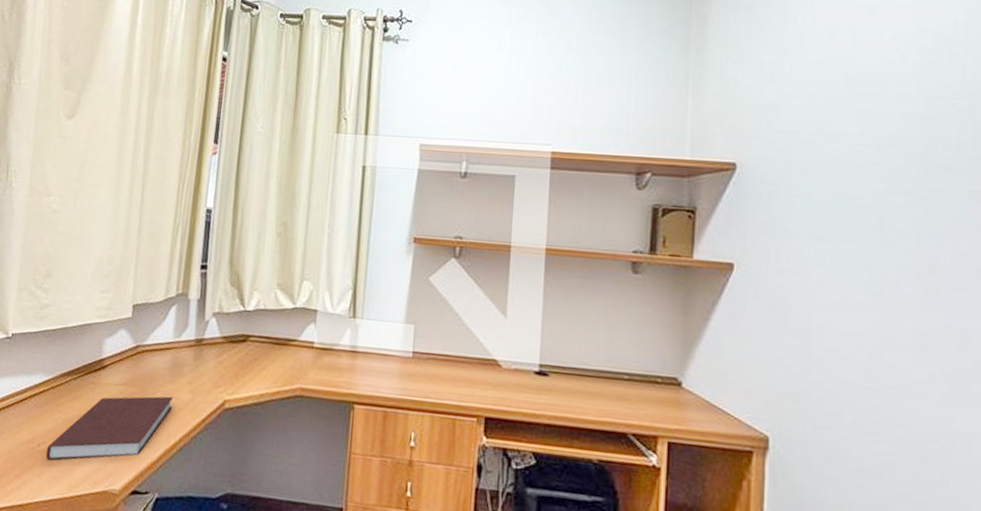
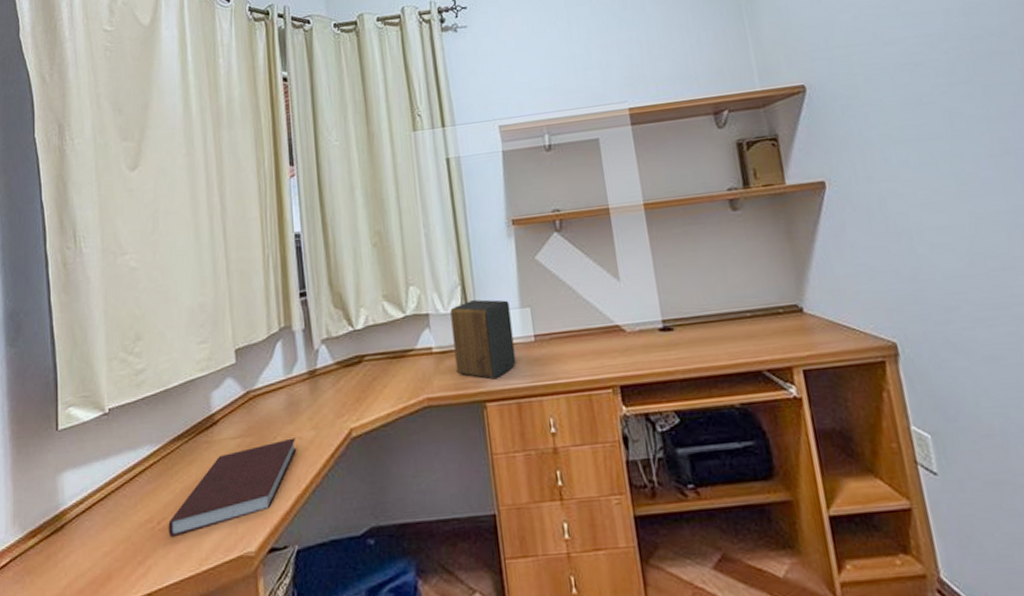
speaker: none [332,305,395,385] -> present [450,299,516,380]

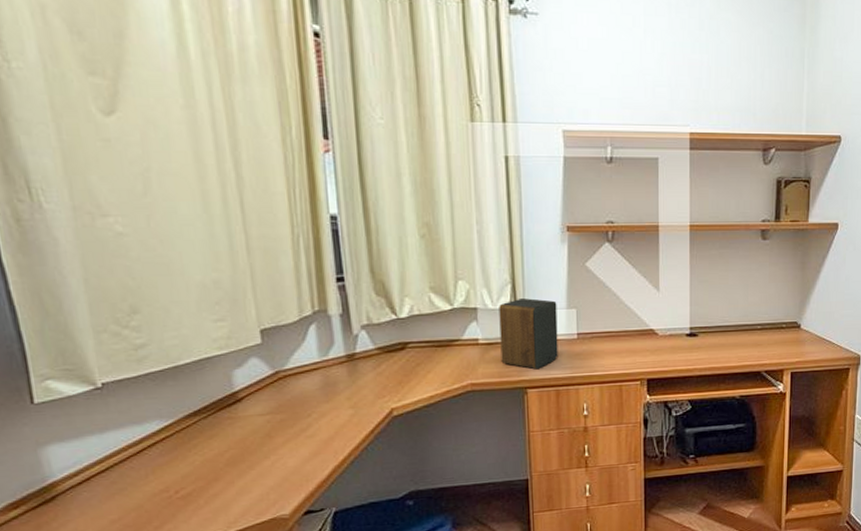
notebook: present [168,437,297,538] -> none [188,415,334,505]

